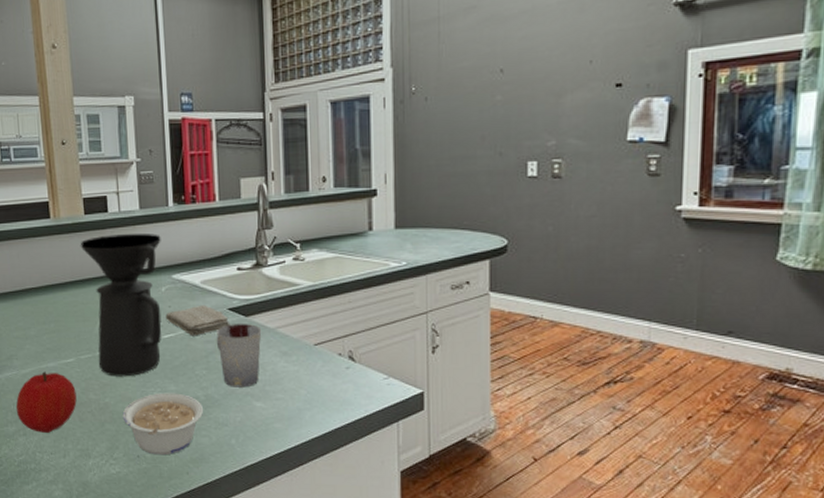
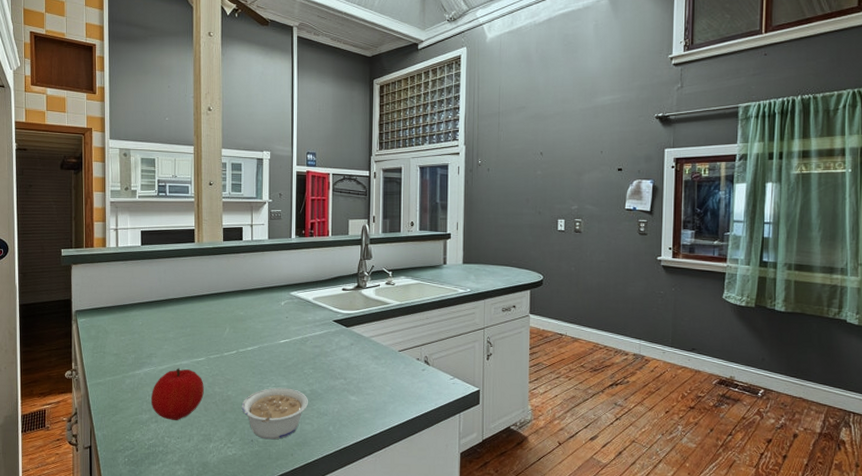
coffee maker: present [80,233,162,377] -> none [217,257,284,374]
washcloth: present [165,304,230,336] -> none [283,316,334,342]
cup: present [216,324,262,388] -> none [322,333,359,384]

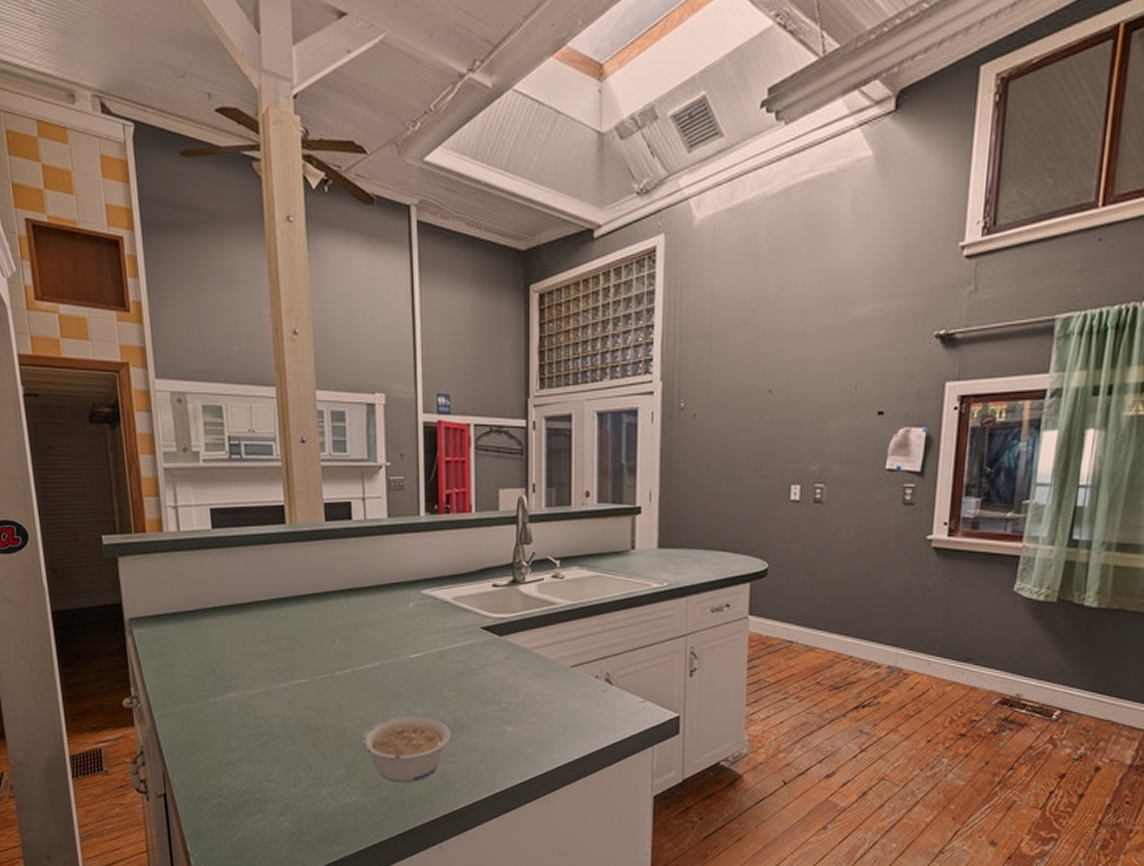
fruit: present [151,368,204,420] -> none [240,693,311,760]

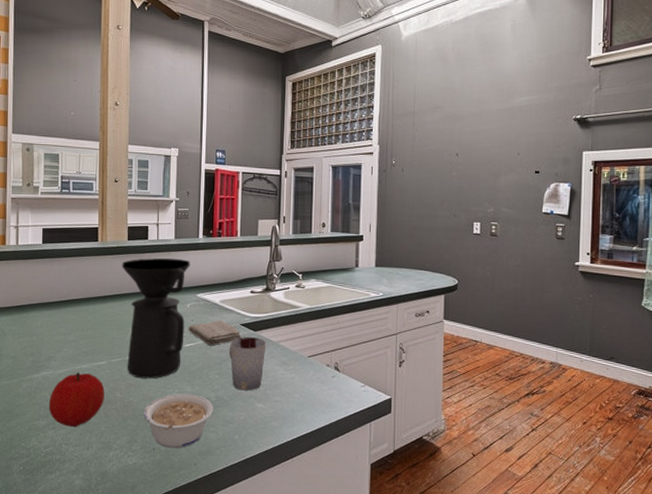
fruit: none [240,693,311,760] -> present [48,372,105,427]
coffee maker: none [319,543,411,699] -> present [121,258,190,379]
washcloth: none [413,622,483,656] -> present [188,320,242,346]
cup: none [467,644,516,711] -> present [228,337,267,391]

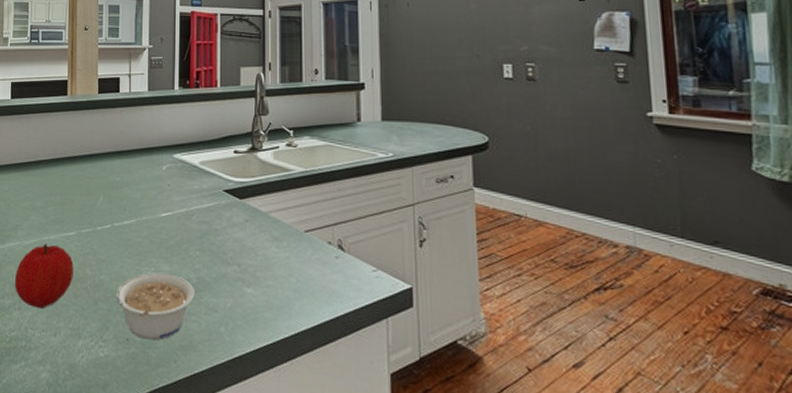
coffee maker: present [121,258,190,379] -> none [91,113,166,254]
washcloth: present [188,320,242,346] -> none [164,185,225,216]
cup: present [228,337,267,391] -> none [211,206,255,272]

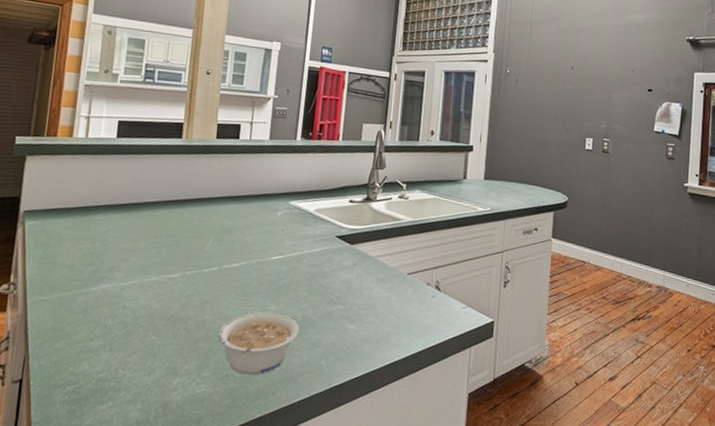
fruit: present [14,244,74,308] -> none [106,285,175,349]

